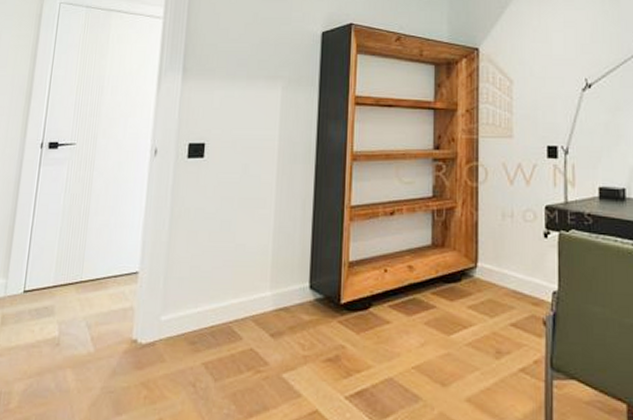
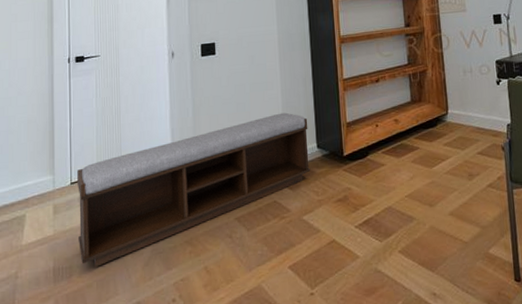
bench: none [22,239,302,398] -> present [77,112,311,267]

